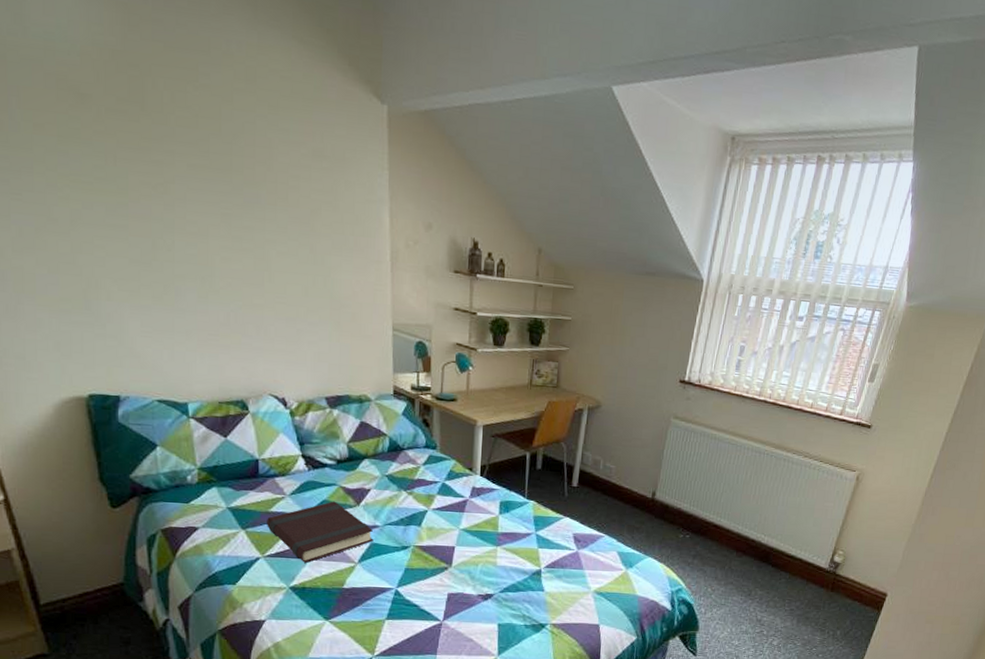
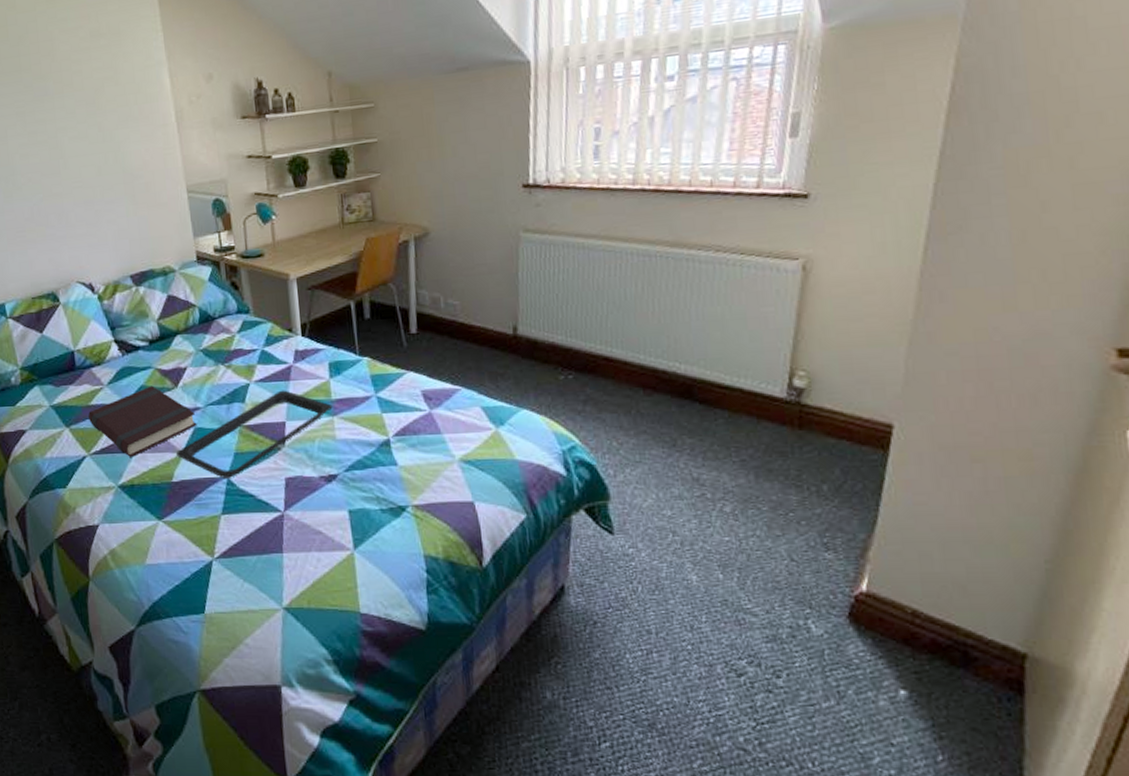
serving tray: none [350,519,498,589] -> present [175,390,333,478]

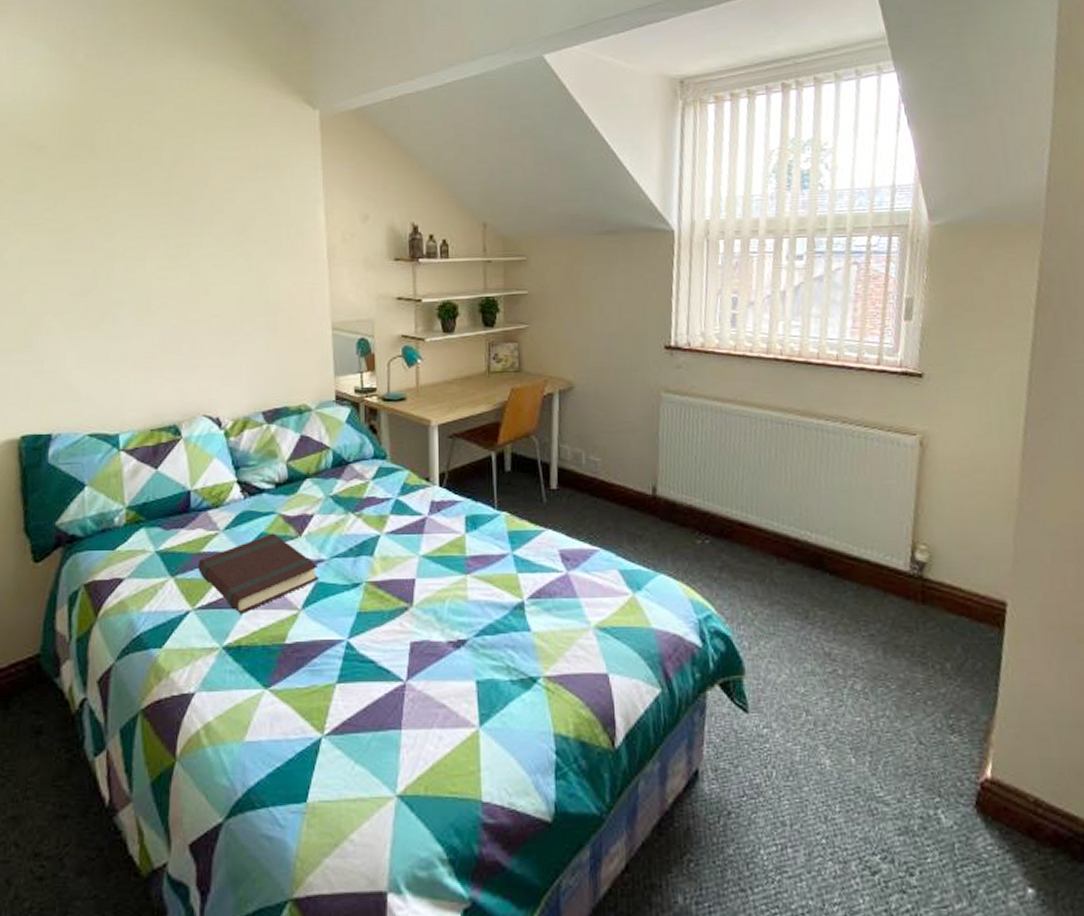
serving tray: present [175,390,333,478] -> none [292,544,466,641]

